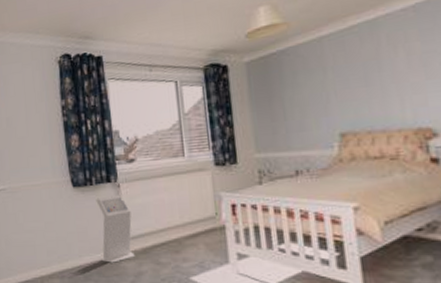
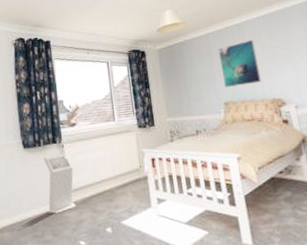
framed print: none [336,42,401,112] -> present [218,39,262,87]

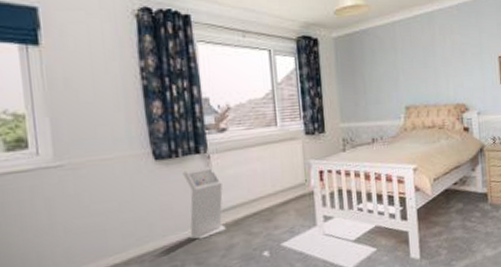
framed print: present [218,39,262,87] -> none [404,33,447,89]

